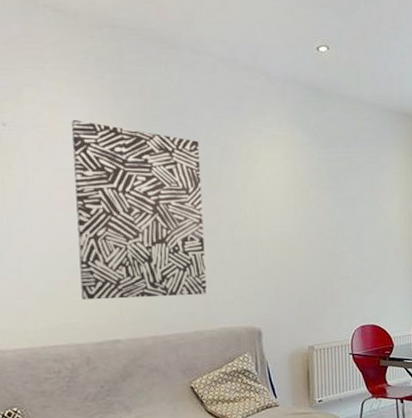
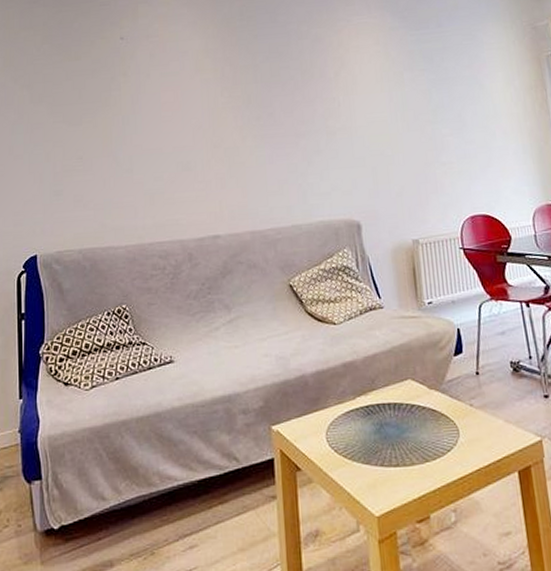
wall art: present [71,120,207,301] -> none [177,28,303,196]

